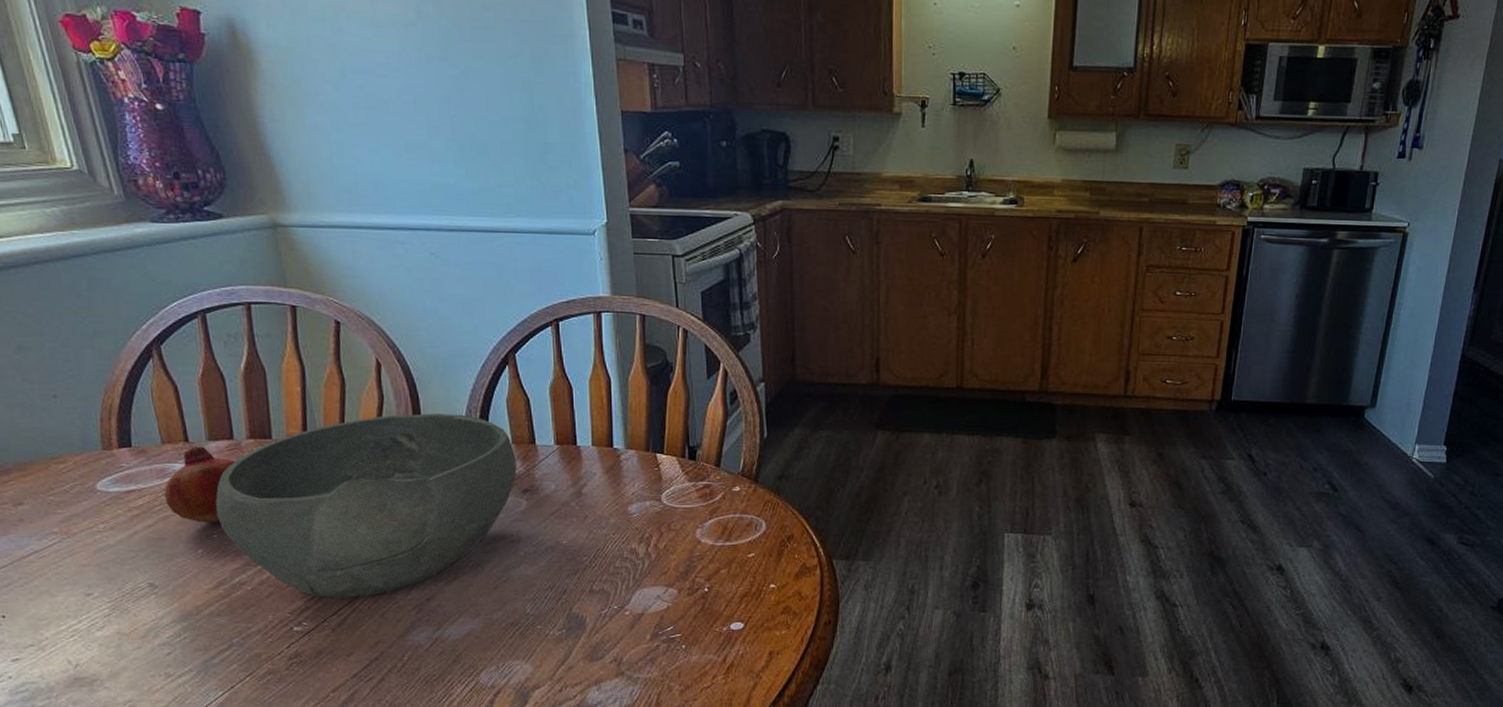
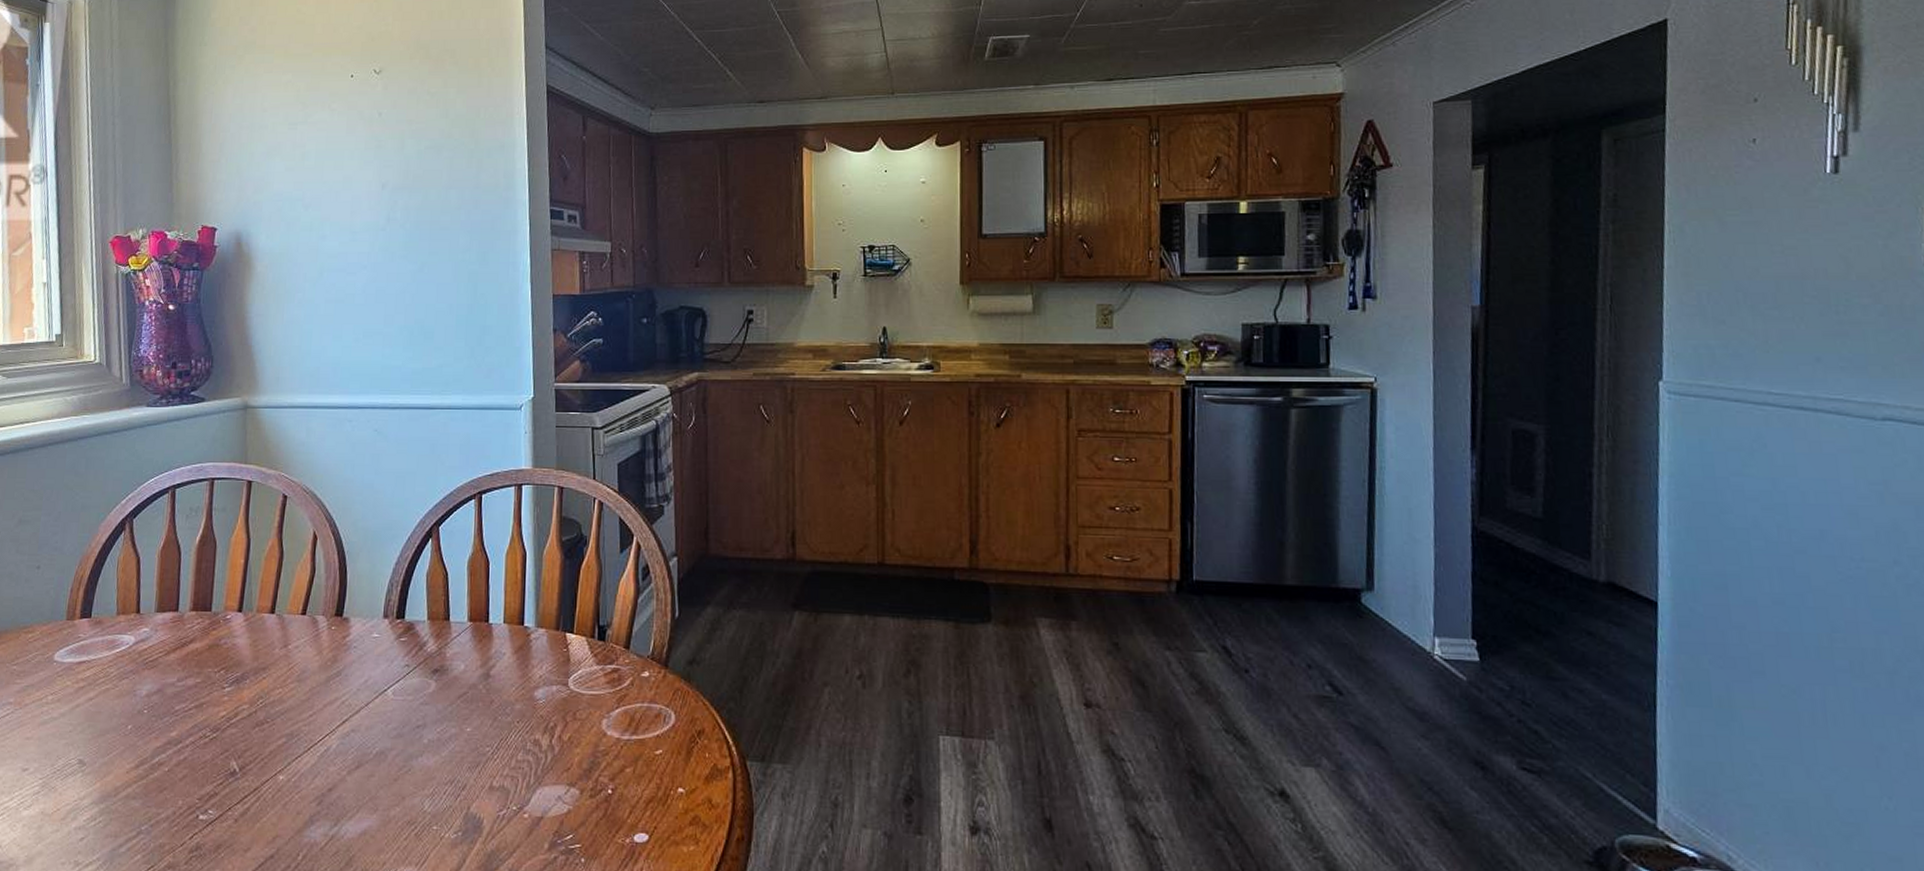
fruit: present [164,446,236,523] -> none [109,618,176,698]
bowl: present [215,413,517,599] -> none [150,587,430,785]

